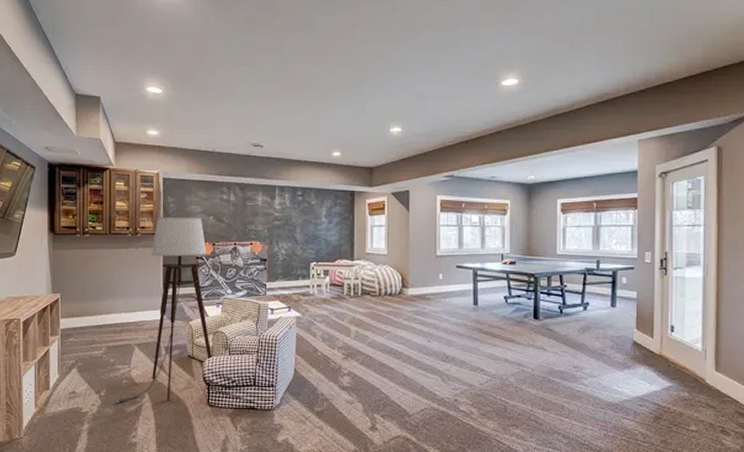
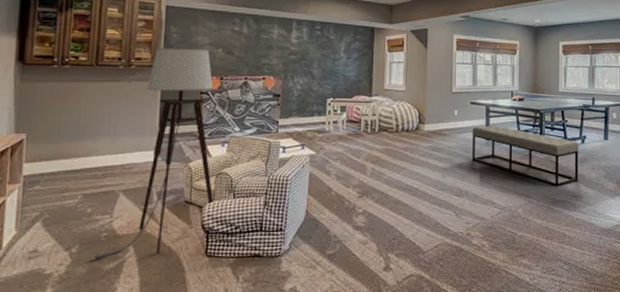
bench: none [458,290,580,356] -> present [472,125,579,187]

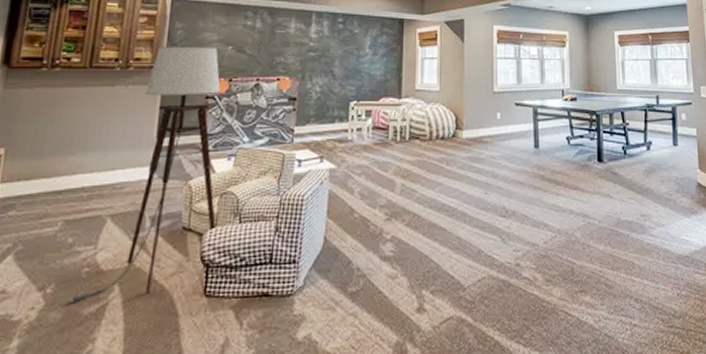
bench: present [472,125,579,187] -> none [518,130,646,204]

